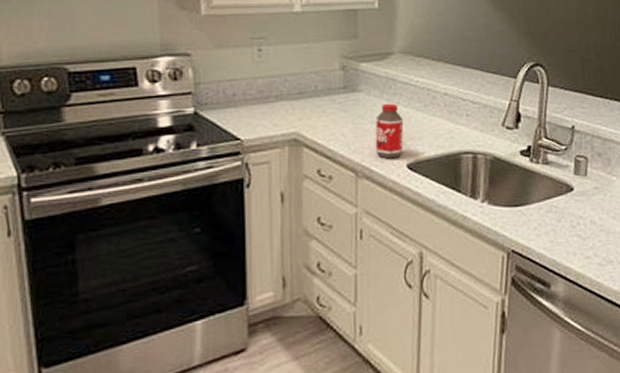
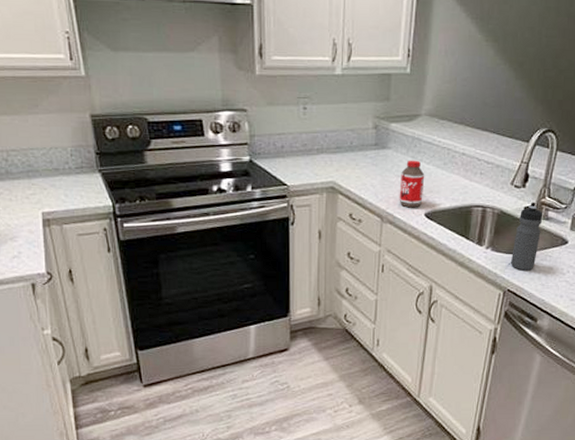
water bottle: none [512,148,542,226] -> present [511,205,543,271]

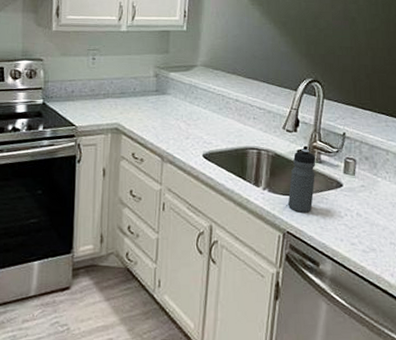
bottle: present [399,160,425,208] -> none [178,105,202,149]

